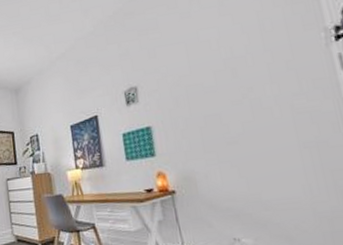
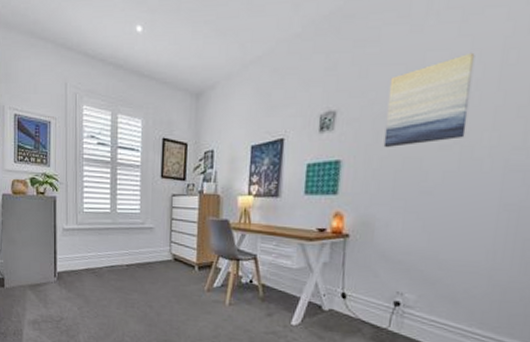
wall art: none [175,26,250,110] -> present [383,52,475,148]

